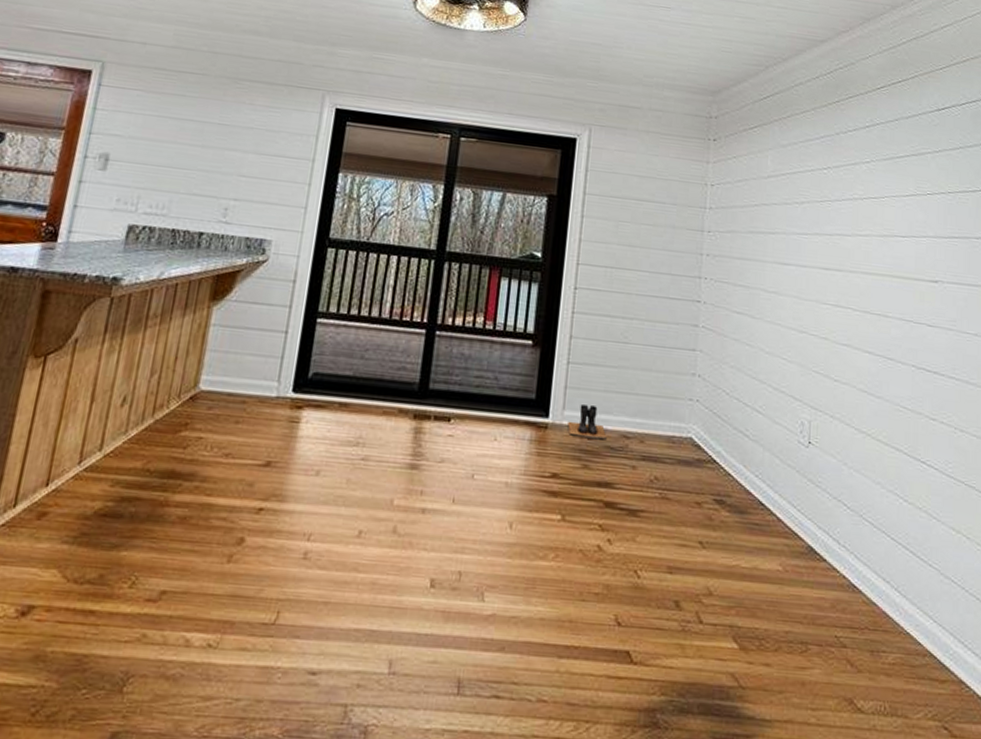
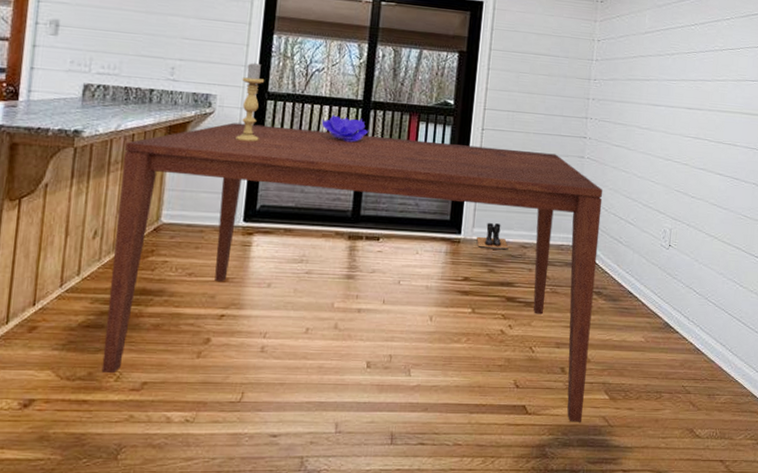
dining table: none [114,273,723,680] -> present [101,122,603,422]
candle holder: none [290,204,327,297] -> present [236,62,265,142]
decorative bowl: none [388,265,442,300] -> present [321,114,369,143]

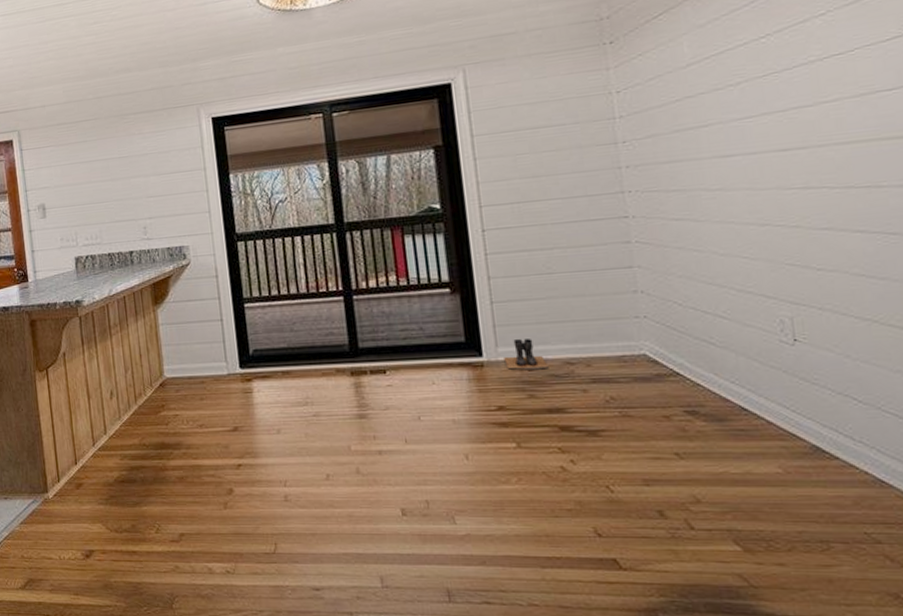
dining table: present [101,122,603,422] -> none [120,244,705,581]
candle holder: present [236,62,265,142] -> none [208,206,238,288]
decorative bowl: present [321,114,369,143] -> none [296,244,349,272]

